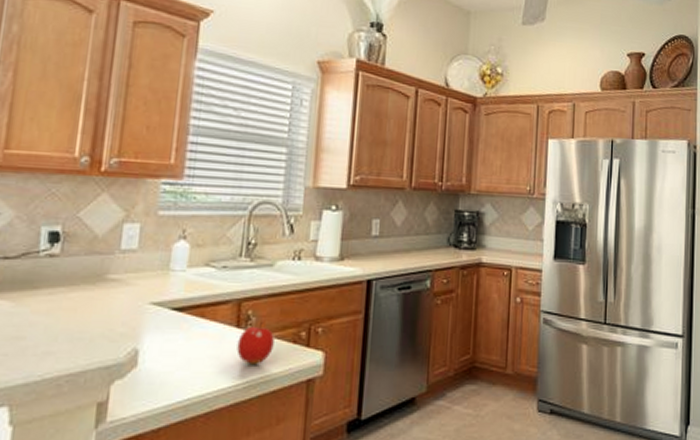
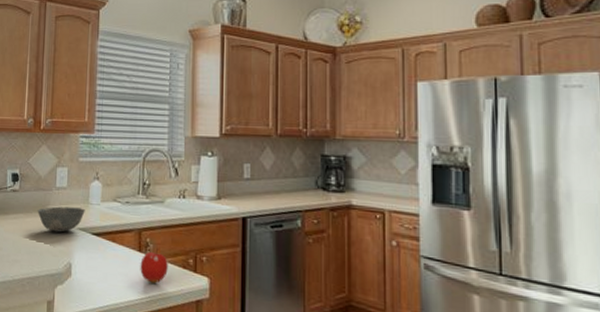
bowl: none [88,275,163,310] -> present [37,206,85,233]

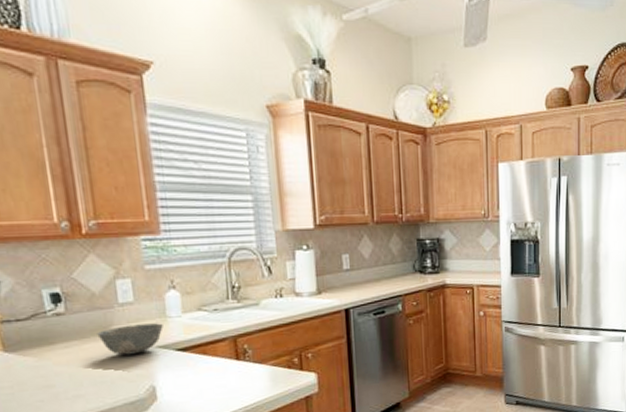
fruit: present [140,247,168,284] -> none [239,352,272,389]

